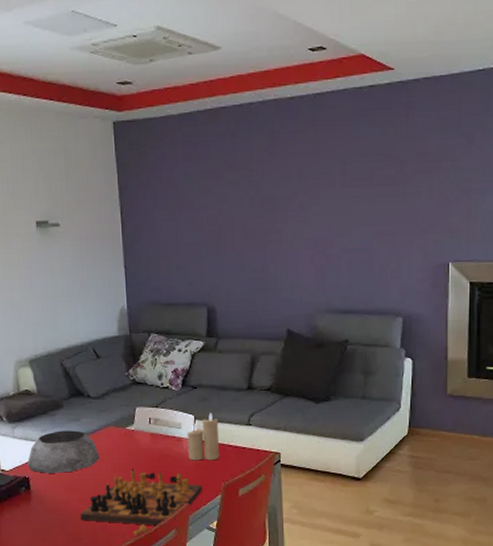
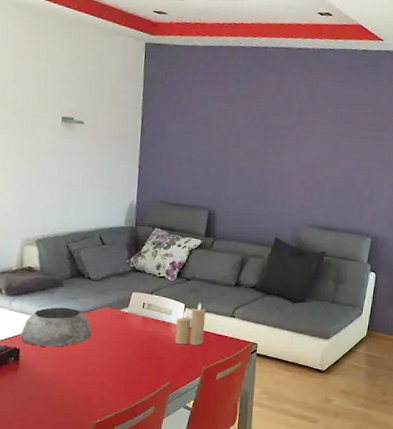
gameboard: present [80,467,202,536] -> none [65,347,184,411]

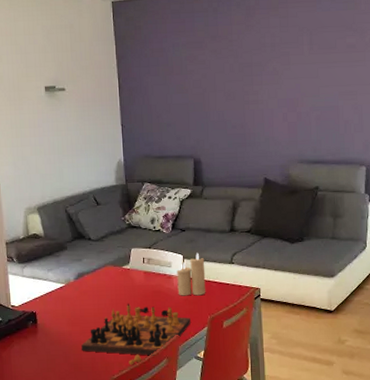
plant pot: present [19,307,92,347] -> none [34,269,99,309]
gameboard: none [65,347,184,411] -> present [81,303,190,365]

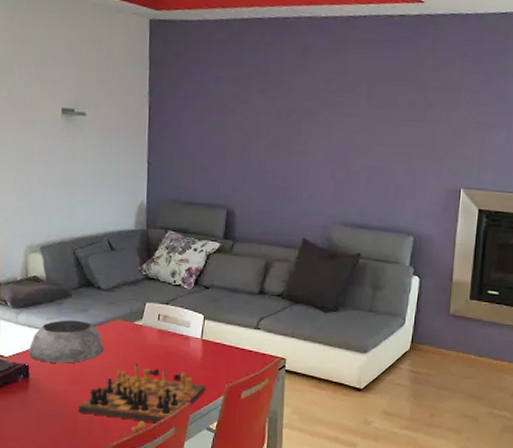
plant pot: none [34,269,99,309] -> present [28,320,104,363]
candle: present [177,253,206,296] -> none [194,314,228,361]

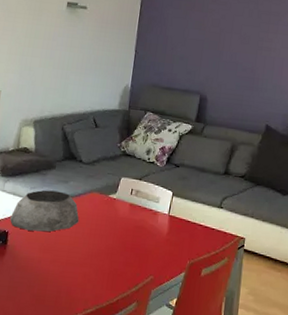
gameboard: present [78,363,205,432] -> none [48,235,169,305]

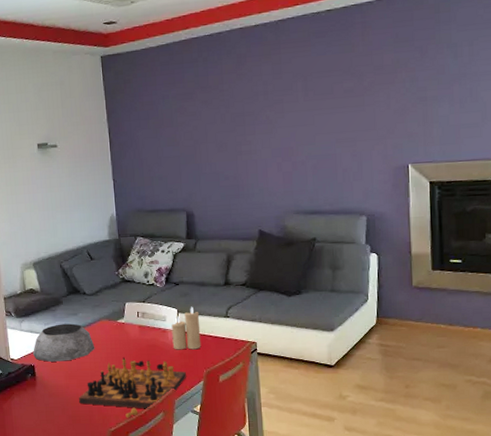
gameboard: none [48,235,169,305] -> present [79,356,186,418]
candle: none [160,191,194,238] -> present [171,306,201,350]

